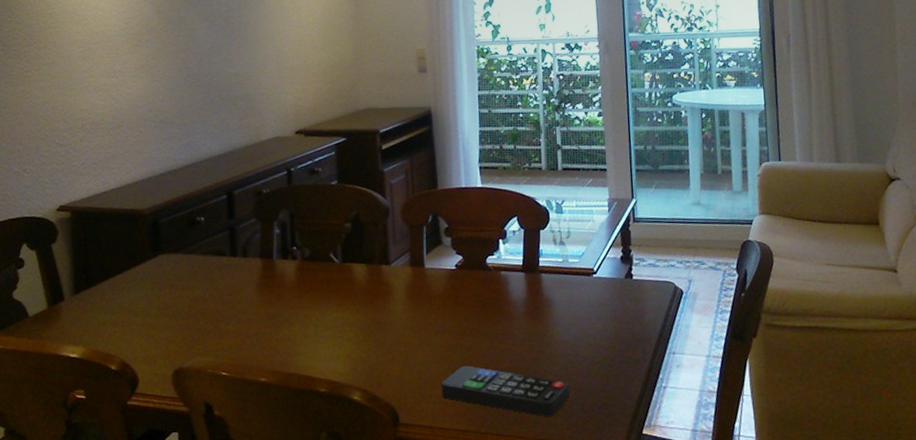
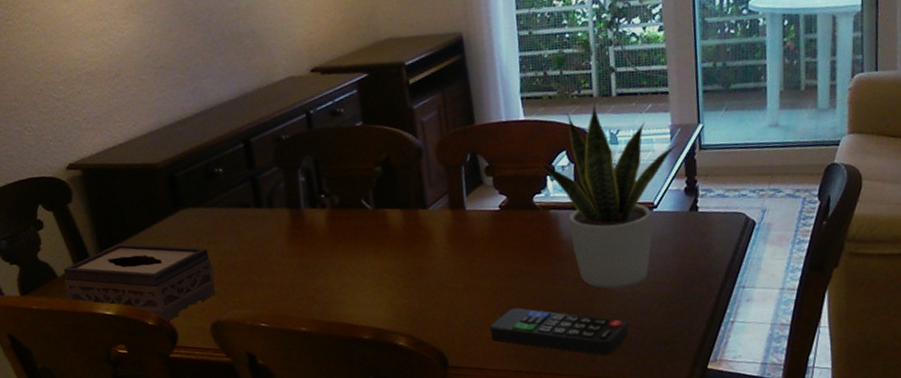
tissue box: none [34,285,182,369] -> present [63,243,215,323]
potted plant: none [493,174,616,351] -> present [539,102,679,290]

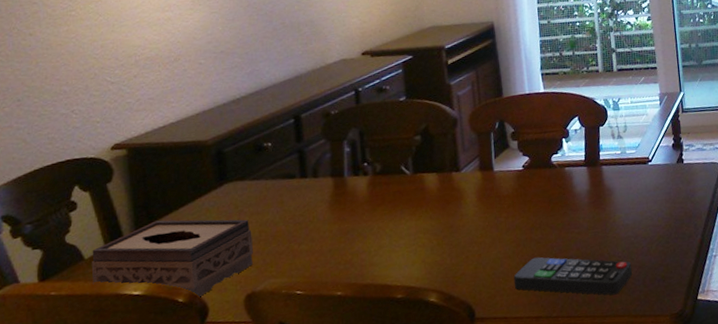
potted plant: present [539,102,679,290] -> none [556,76,667,235]

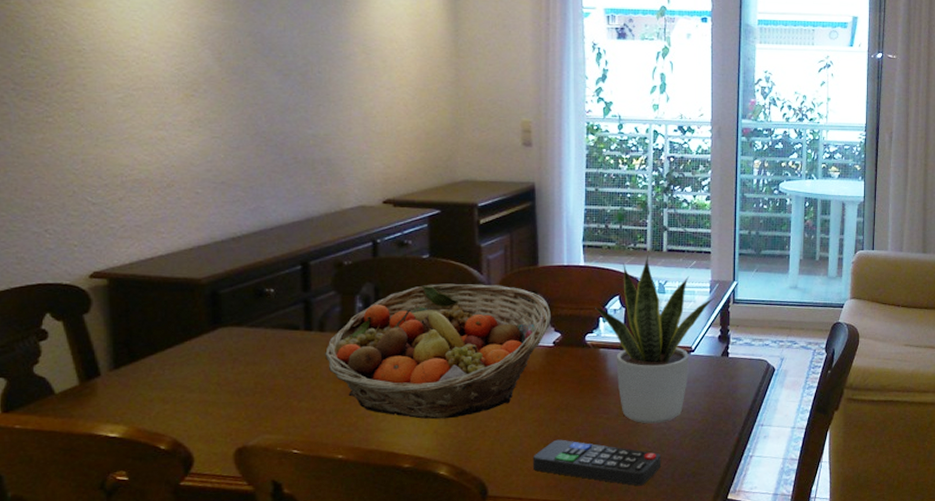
tissue box: present [91,219,253,299] -> none [62,360,247,448]
fruit basket: none [318,118,519,251] -> present [324,283,551,420]
potted plant: none [556,76,667,235] -> present [594,255,717,424]

